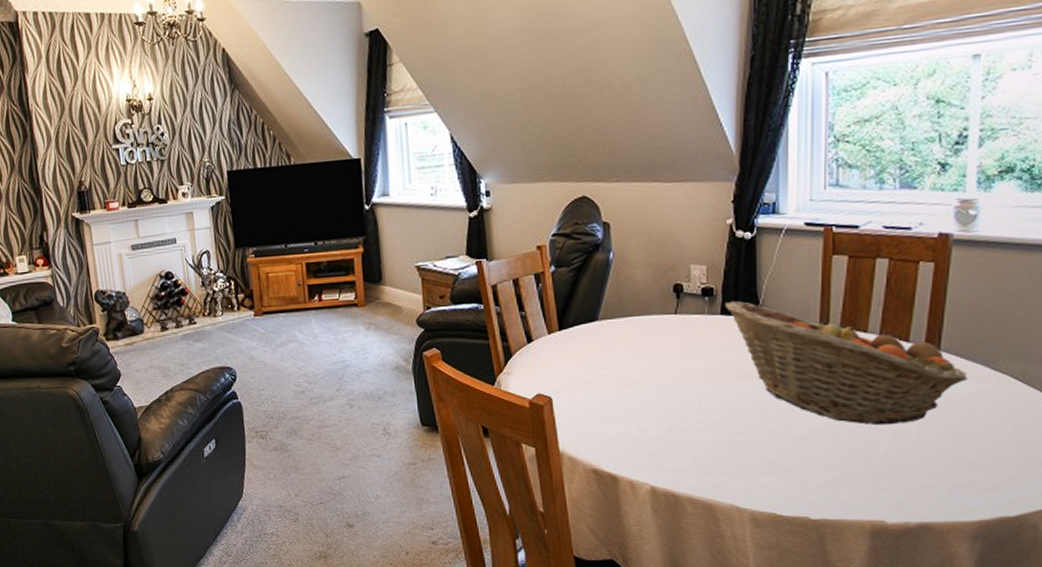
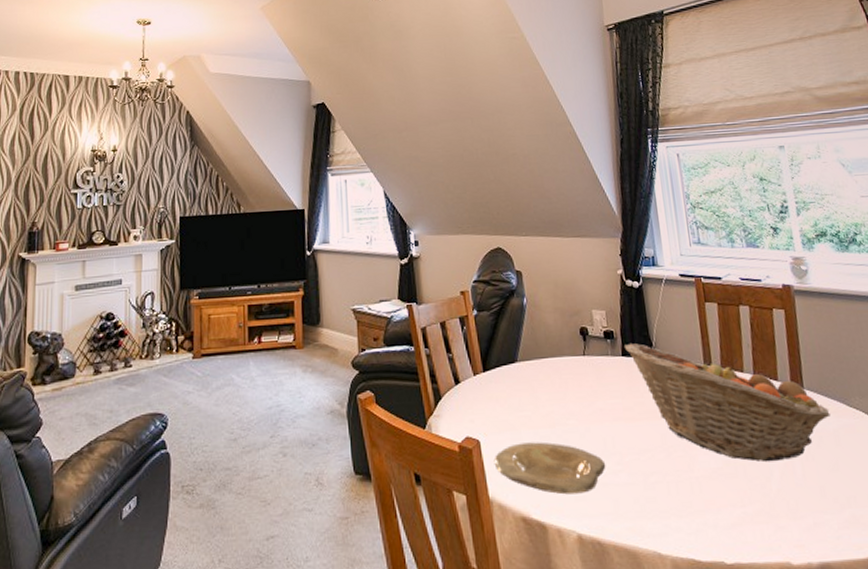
plate: none [566,400,689,450] -> present [493,442,606,495]

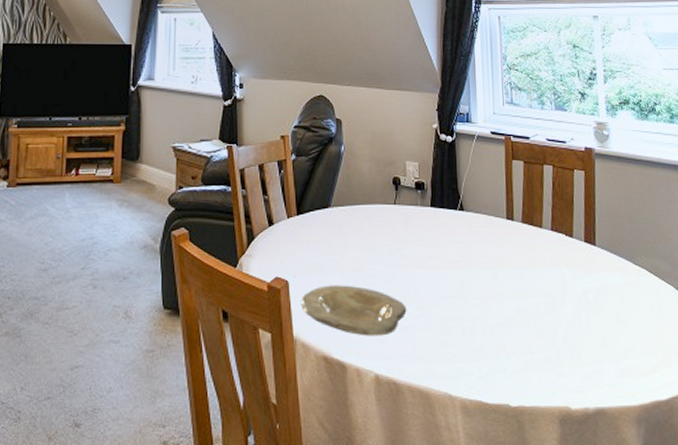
fruit basket: present [625,343,830,462] -> none [434,196,617,313]

